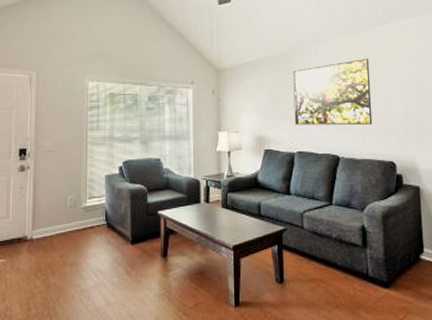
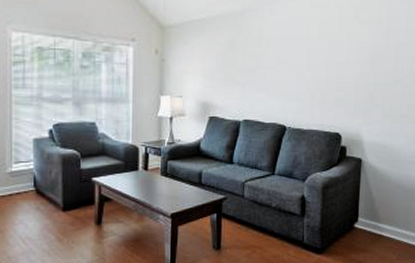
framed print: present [293,58,373,125] -> none [243,23,326,94]

